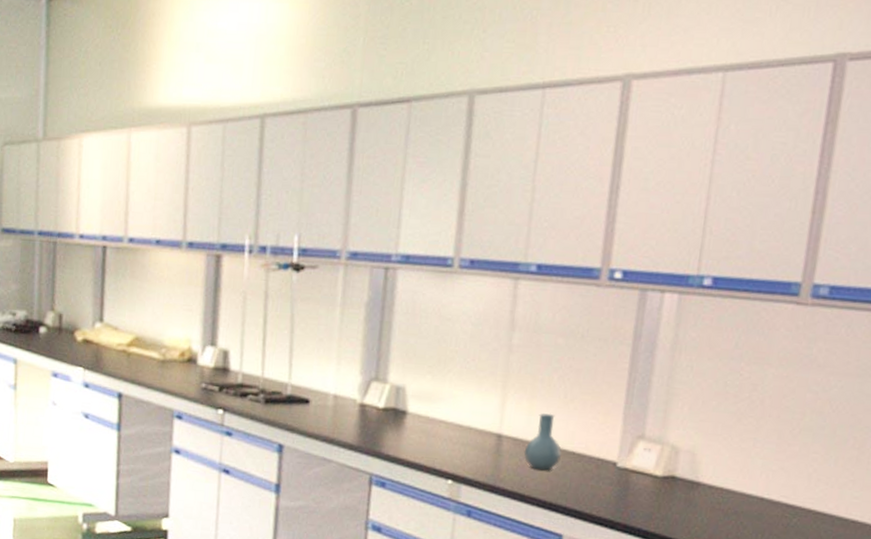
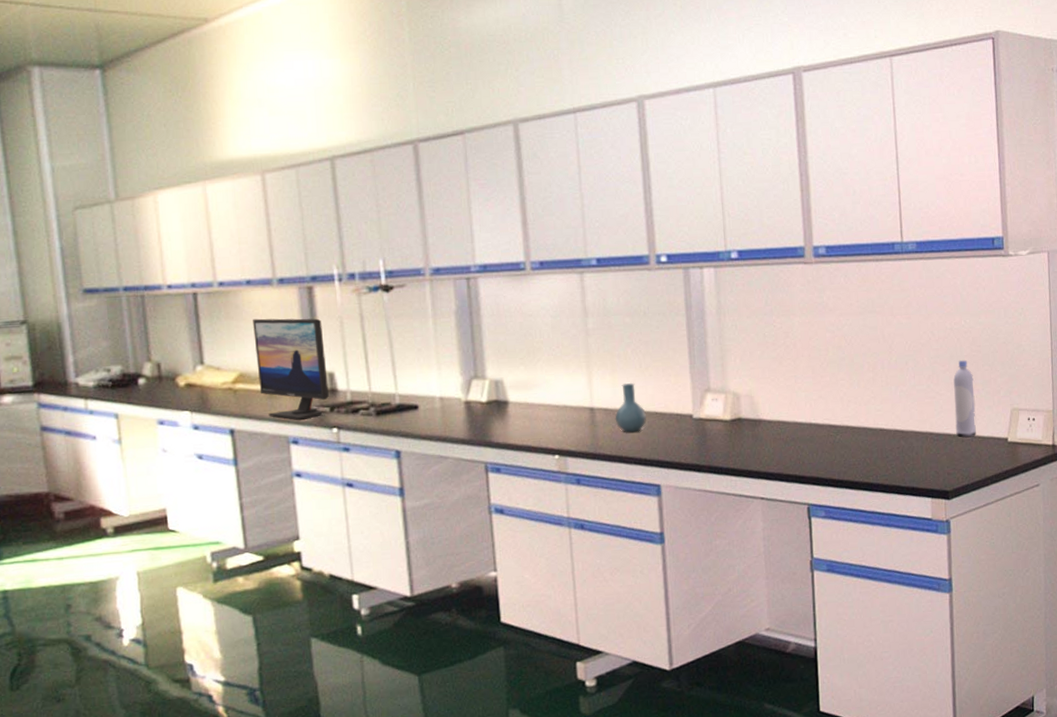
computer monitor: none [152,281,225,396] -> present [253,318,329,421]

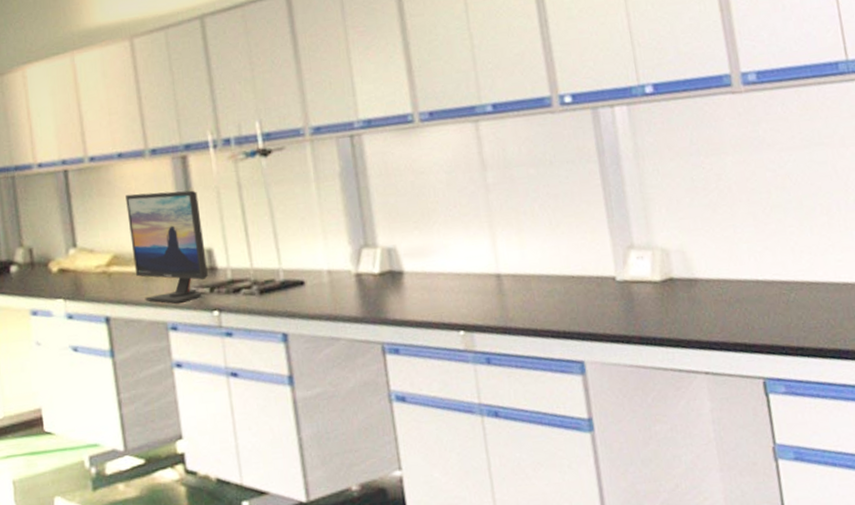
flask: present [615,382,647,433] -> none [525,242,563,301]

